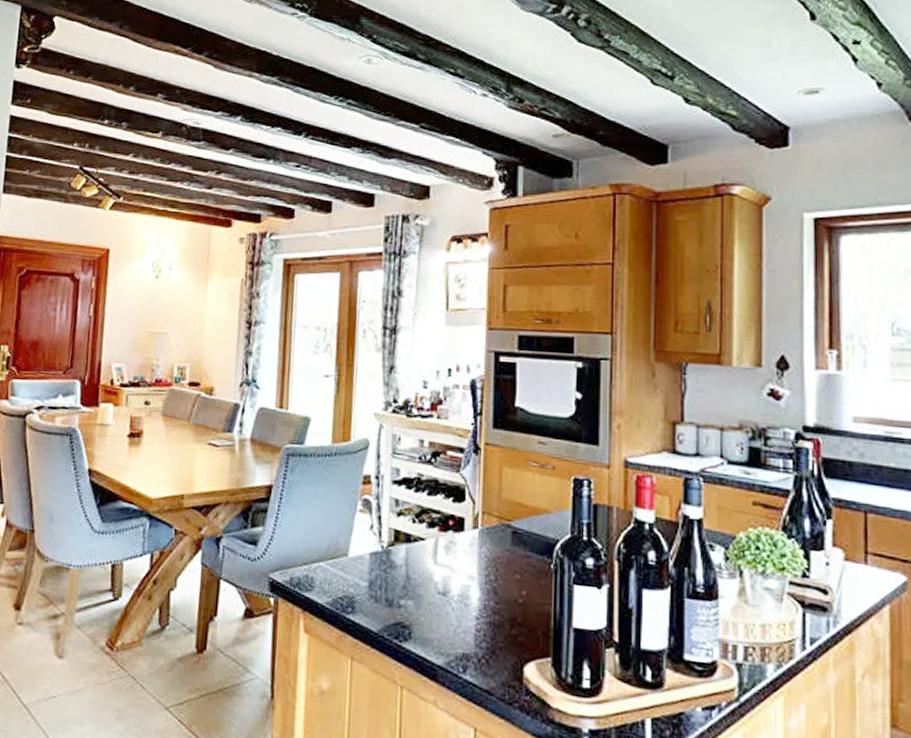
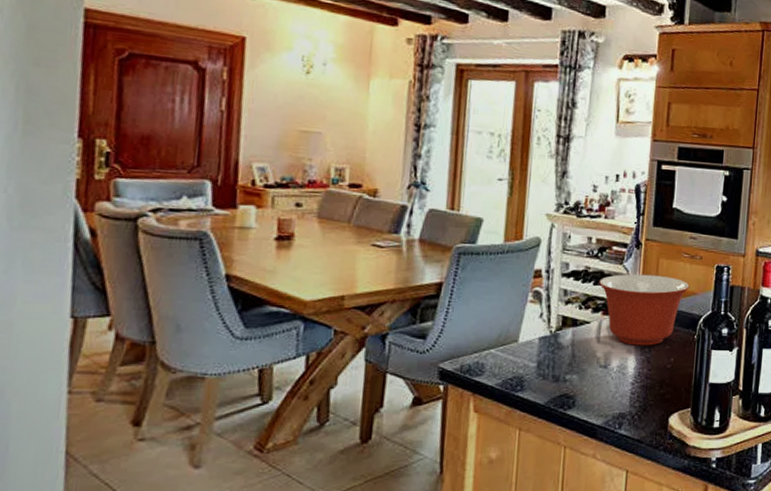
mixing bowl: none [434,484,541,573] -> present [599,273,690,346]

